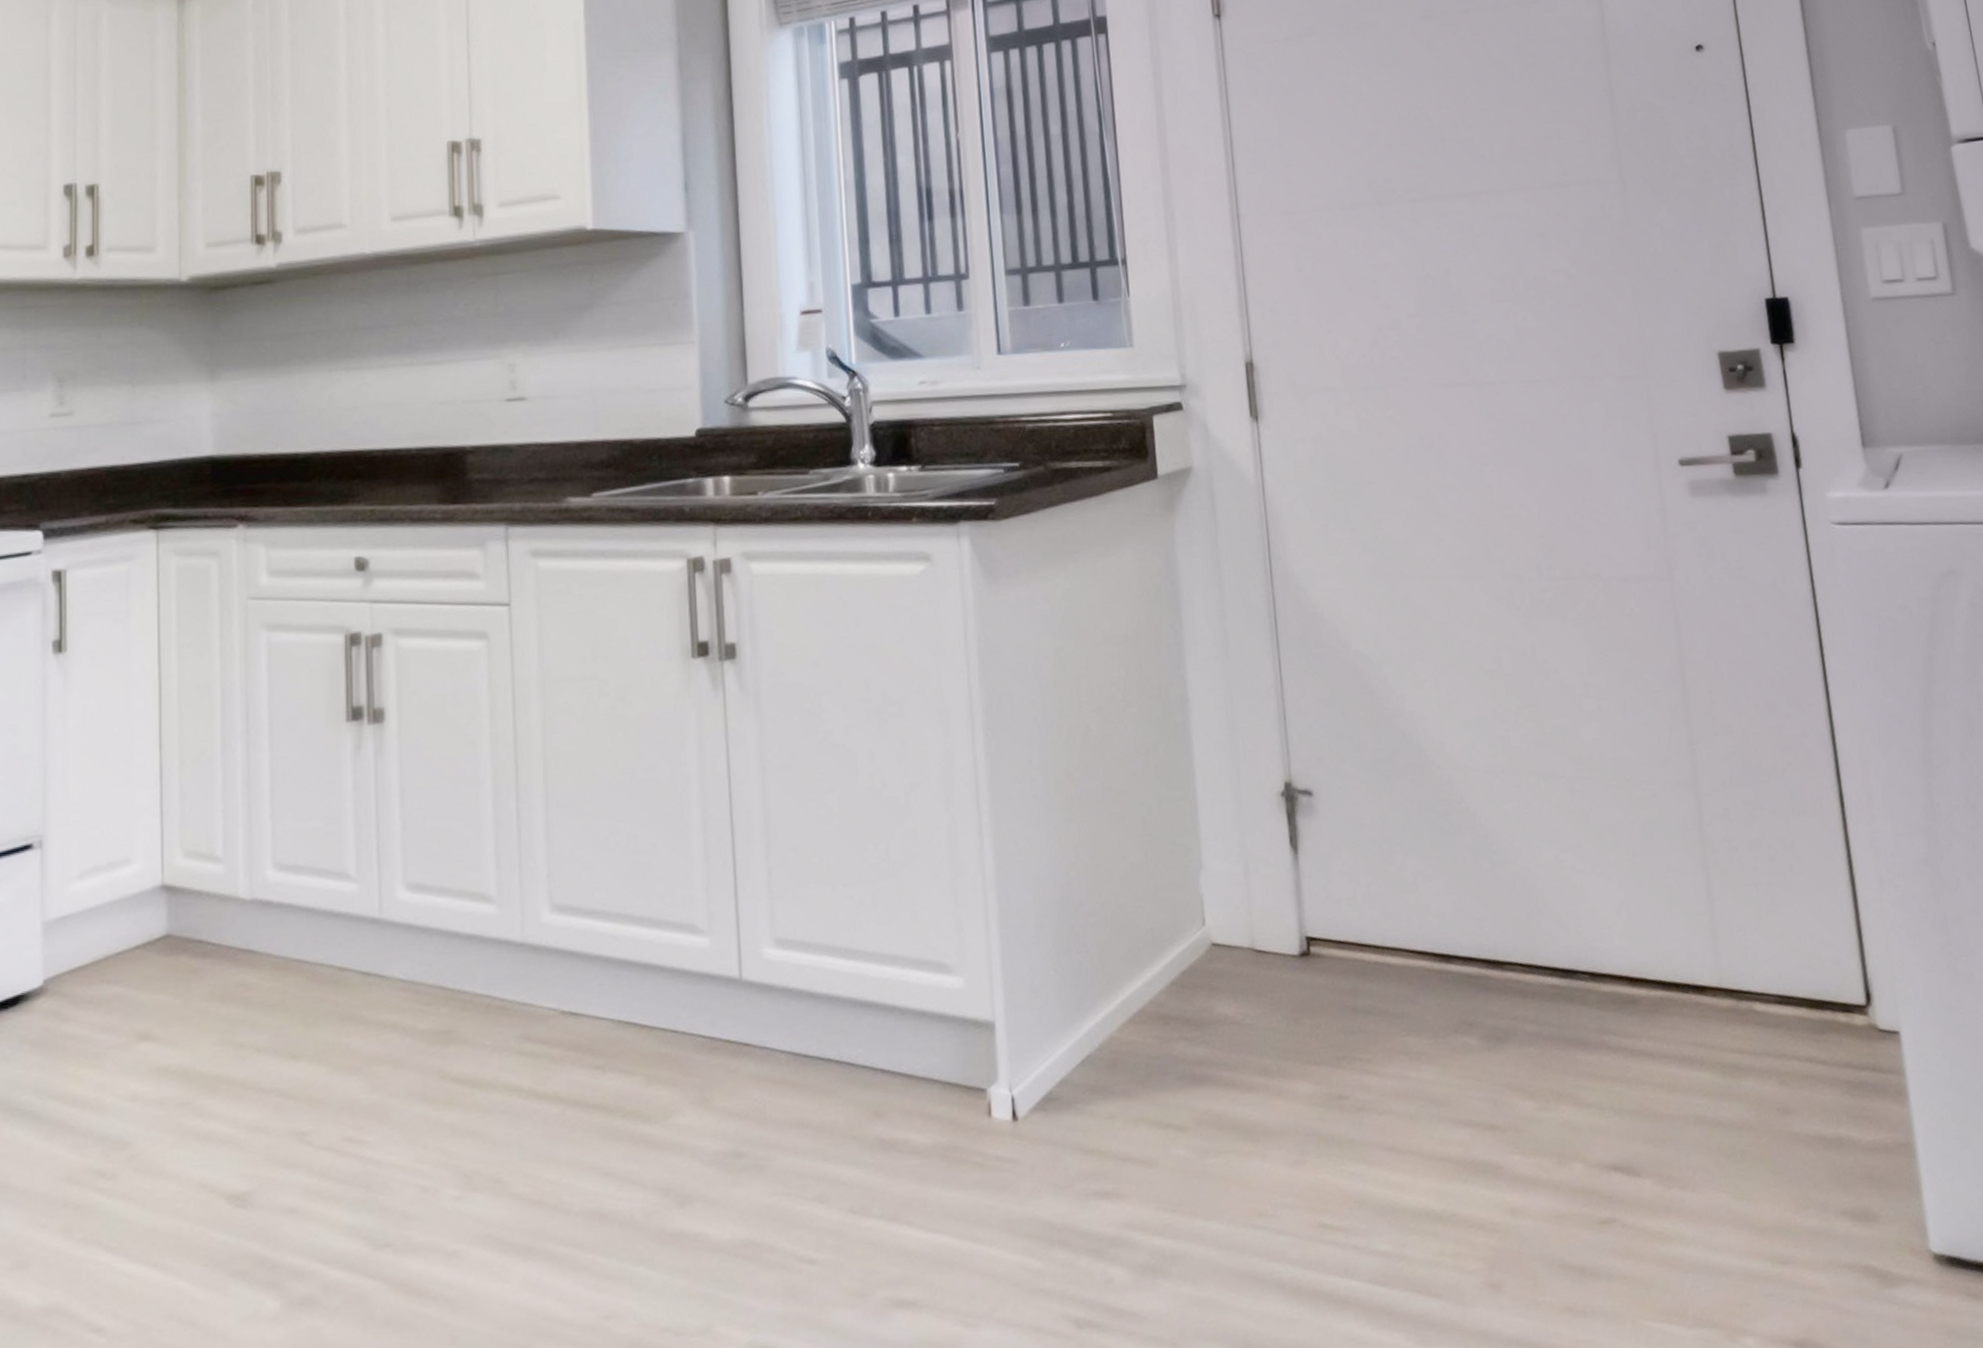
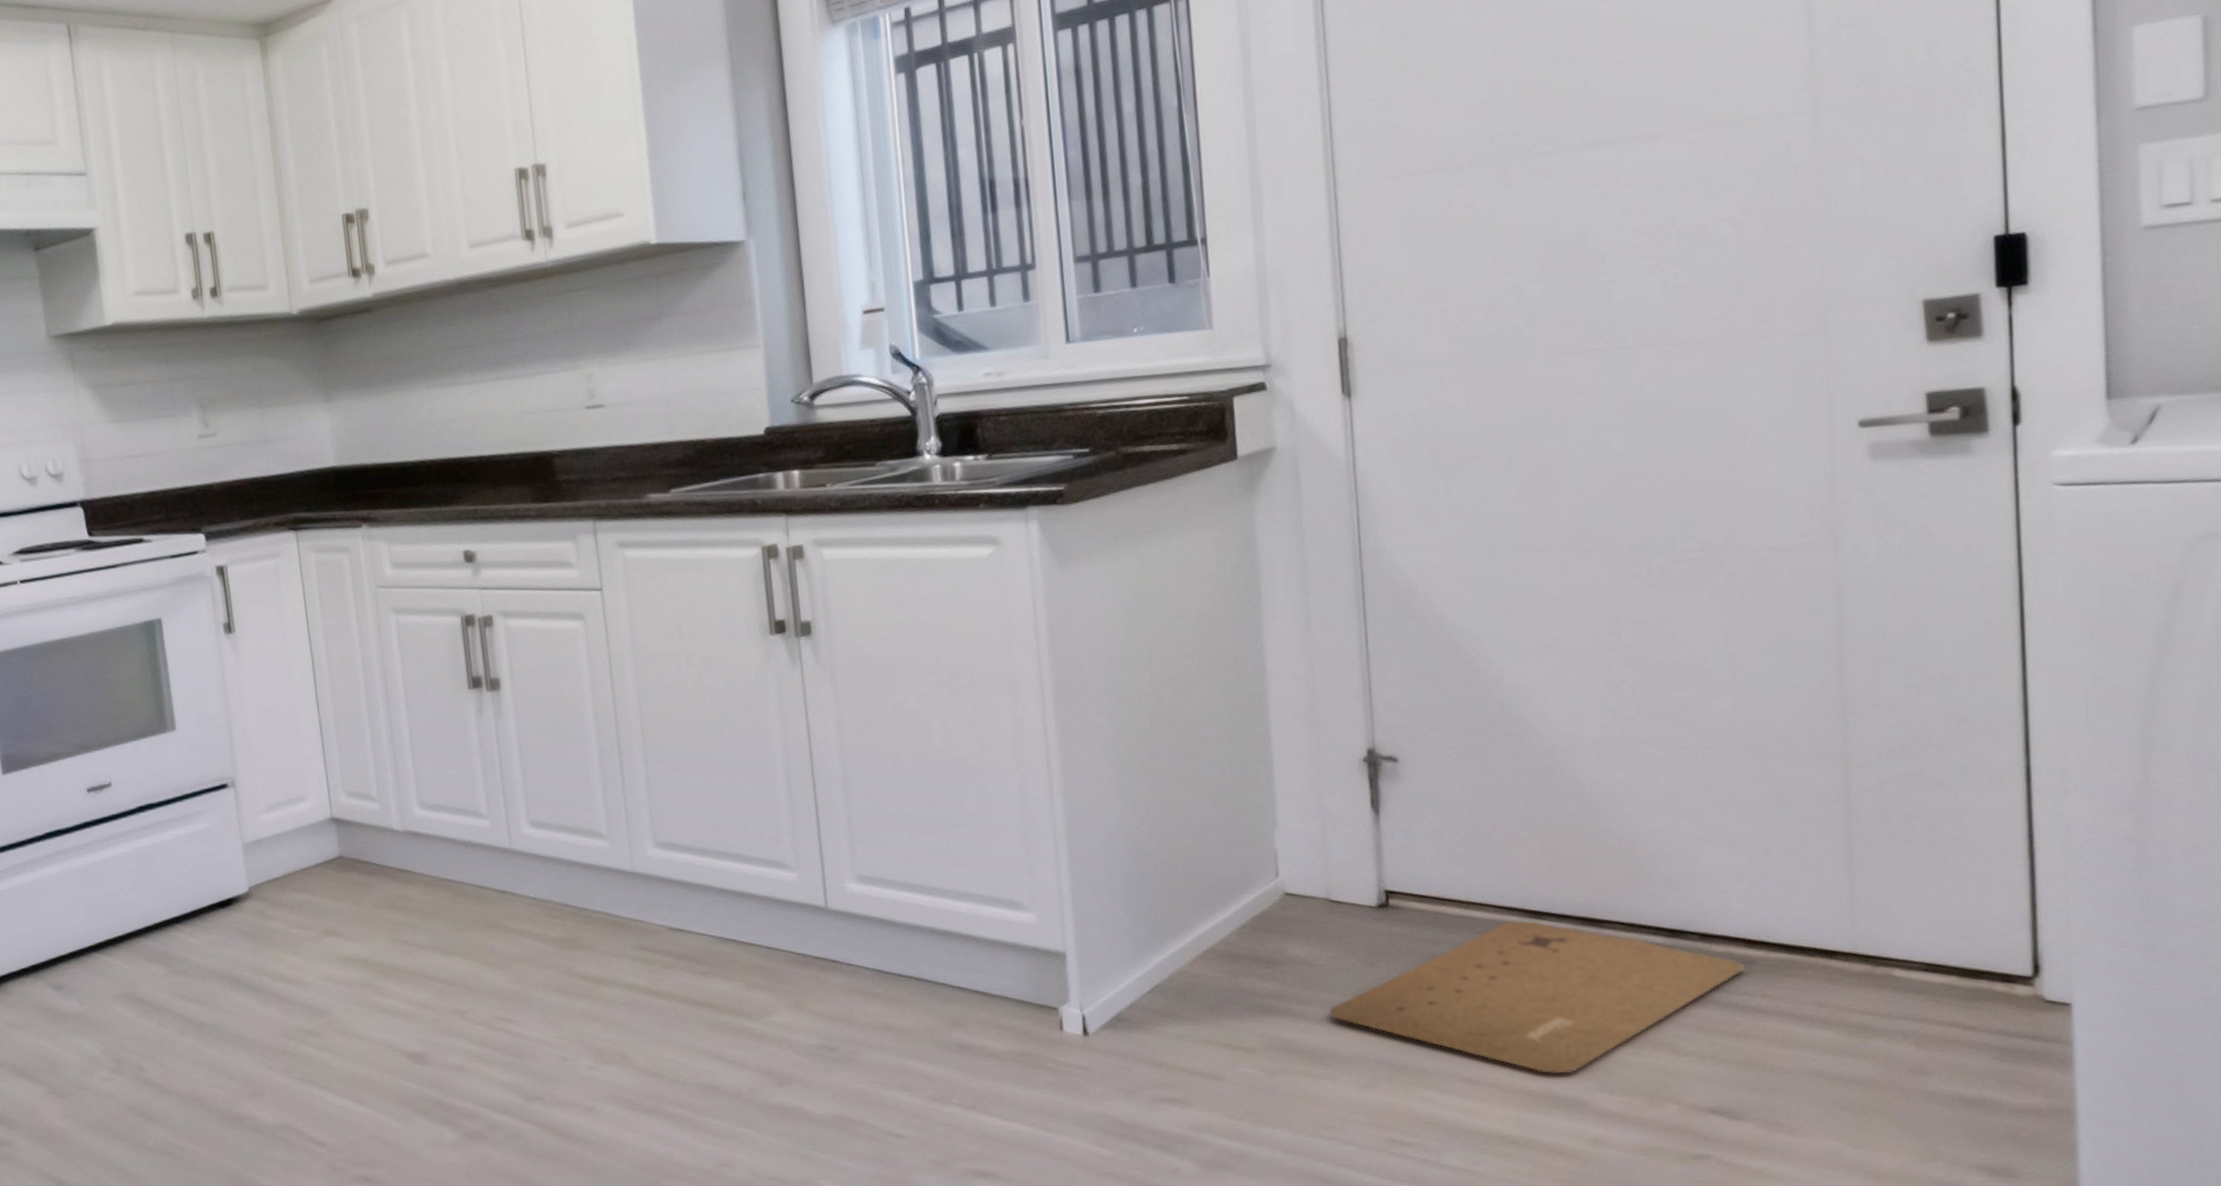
doormat: none [1257,965,1630,1136] -> present [1329,920,1745,1074]

